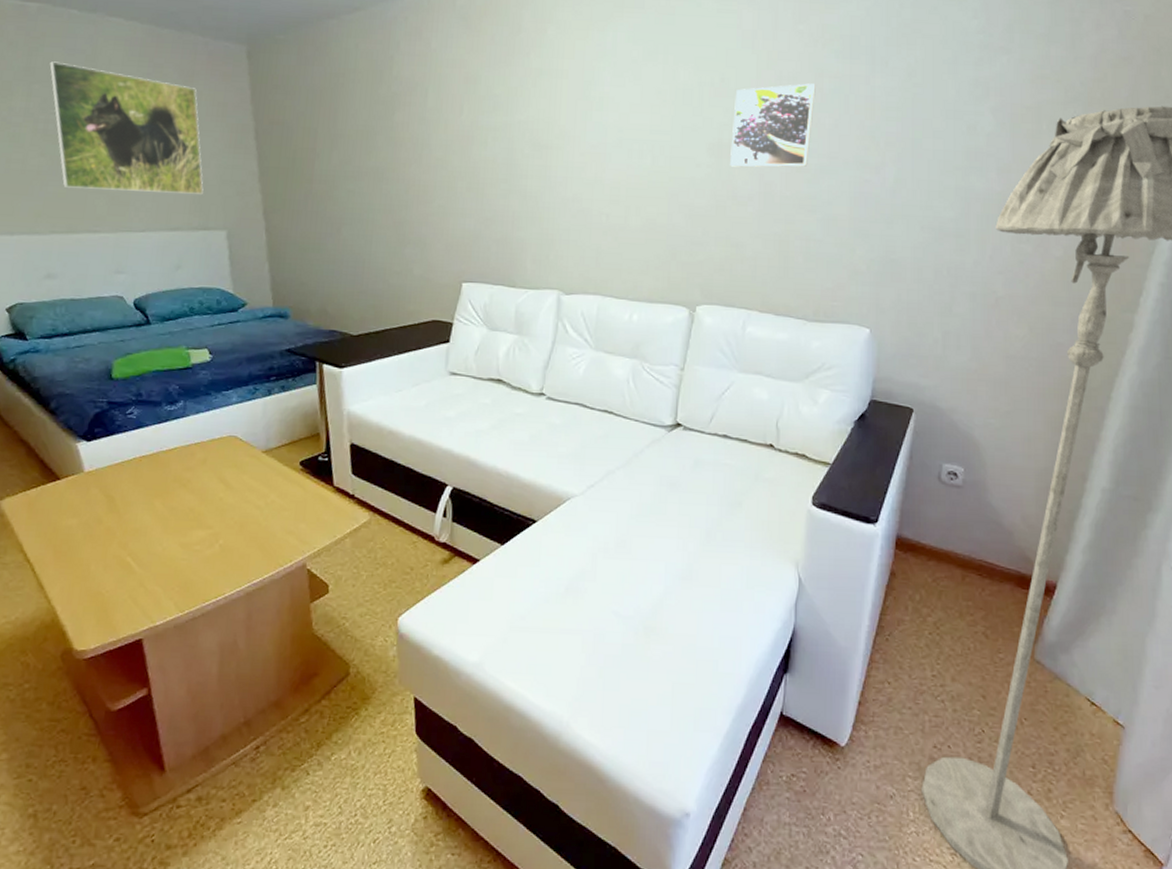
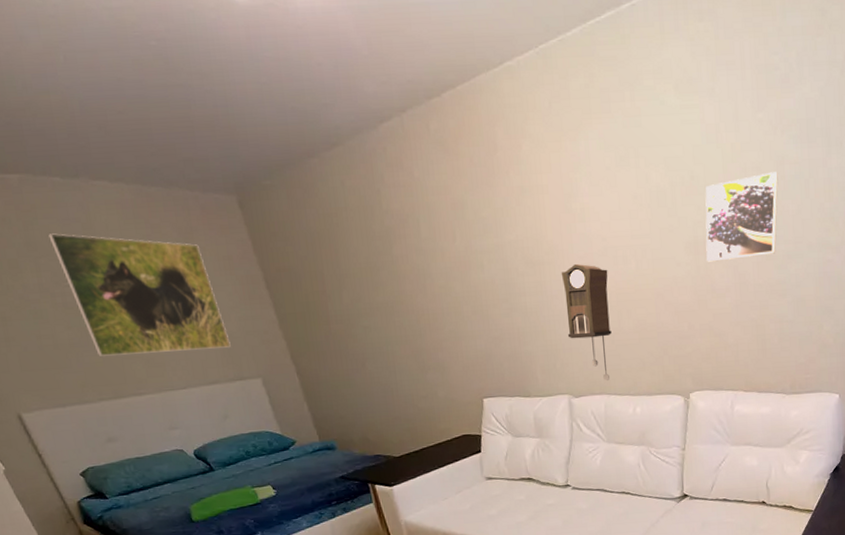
pendulum clock: none [566,152,620,280] -> present [561,263,612,381]

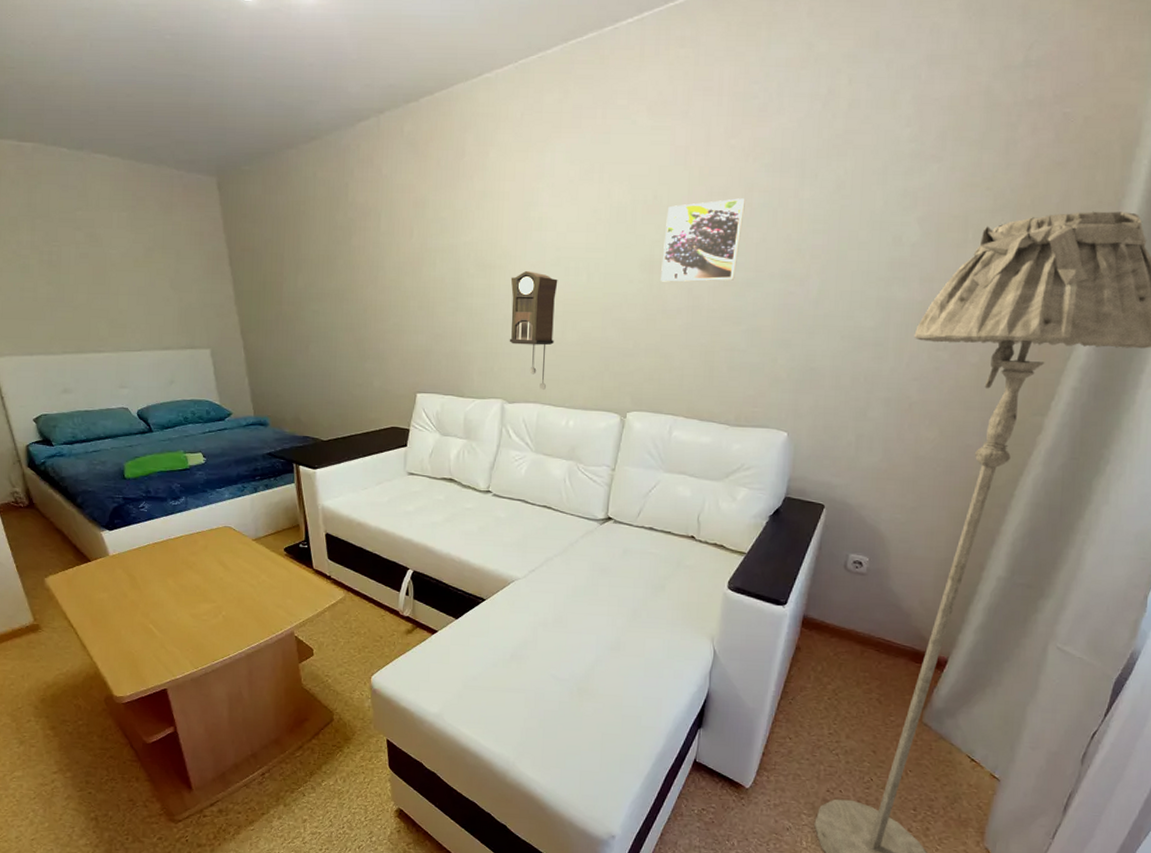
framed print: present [48,233,231,356] -> none [48,197,188,317]

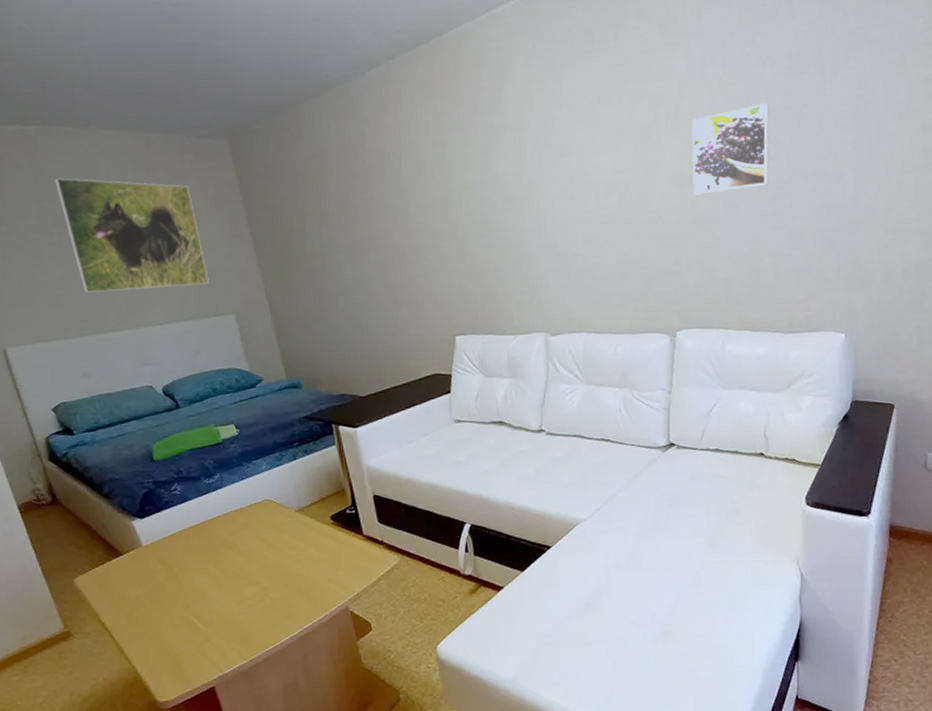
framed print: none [48,197,188,317] -> present [55,178,209,293]
pendulum clock: present [509,270,558,390] -> none [540,198,592,318]

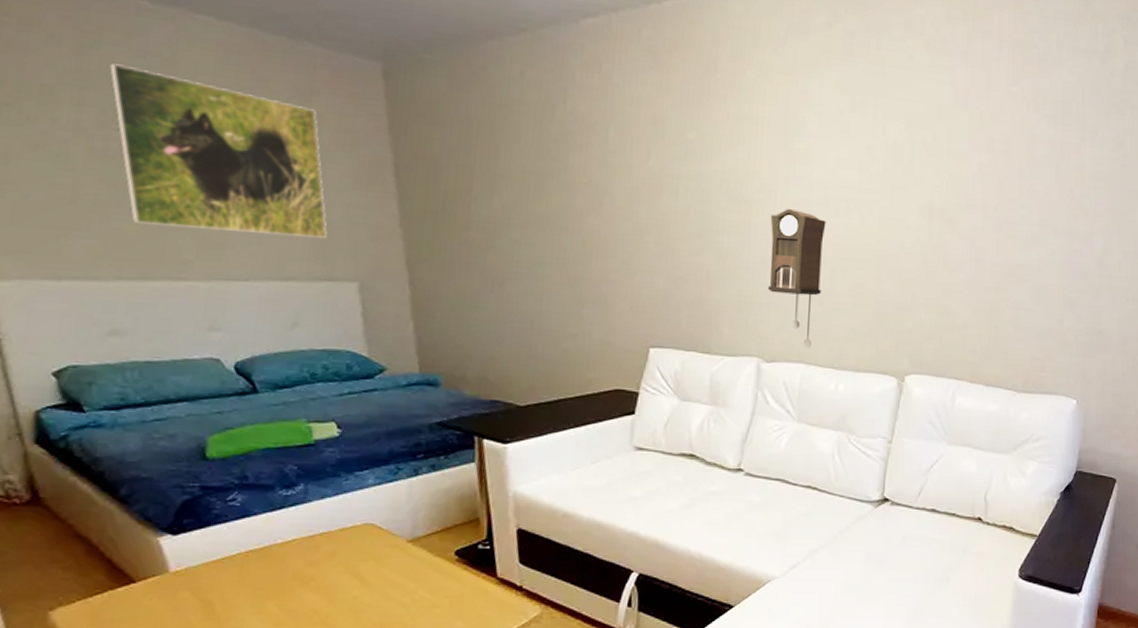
pendulum clock: none [540,198,592,318] -> present [767,208,826,347]
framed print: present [691,103,769,195] -> none [941,147,1028,234]

